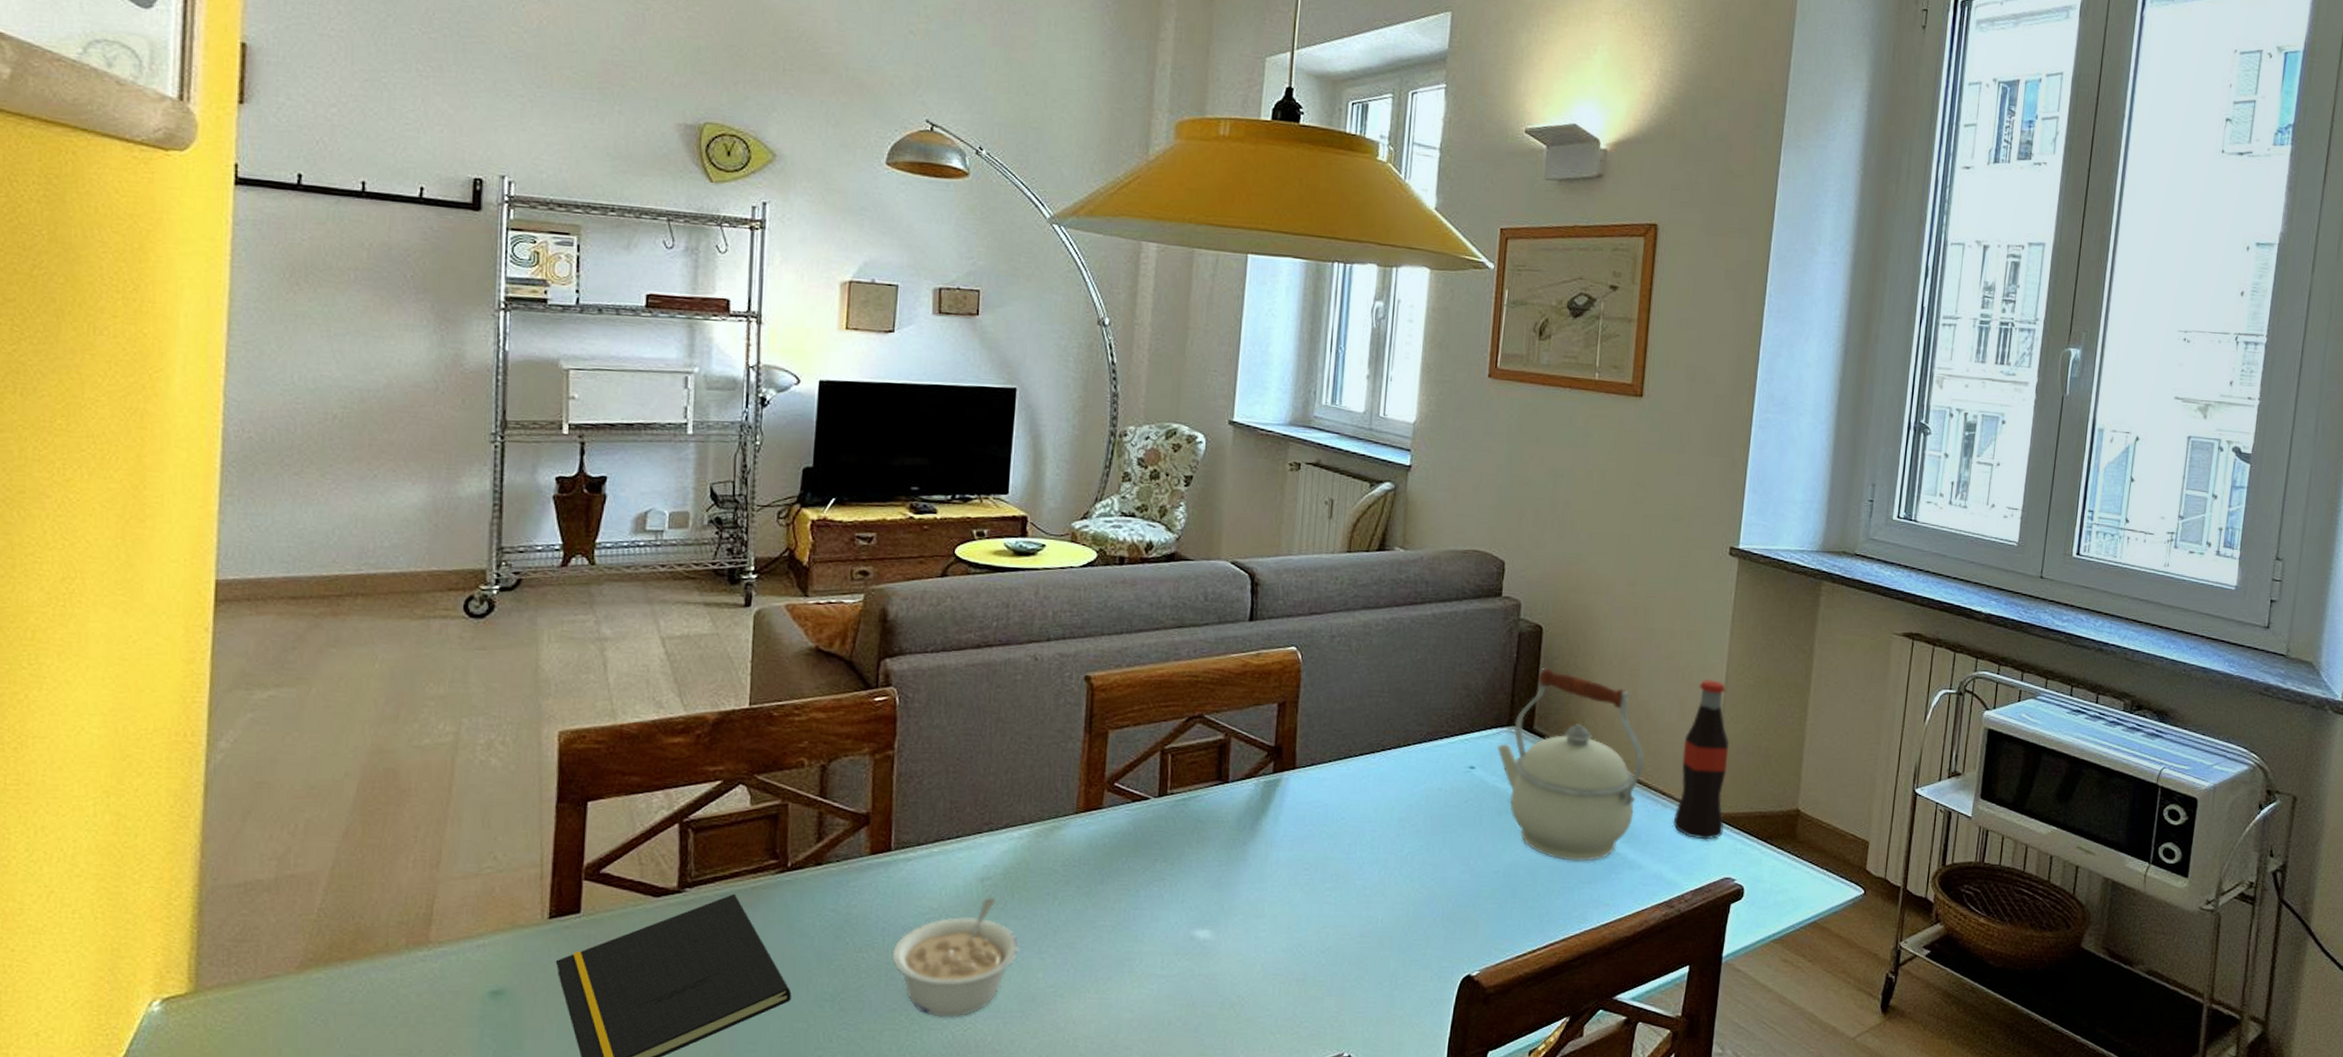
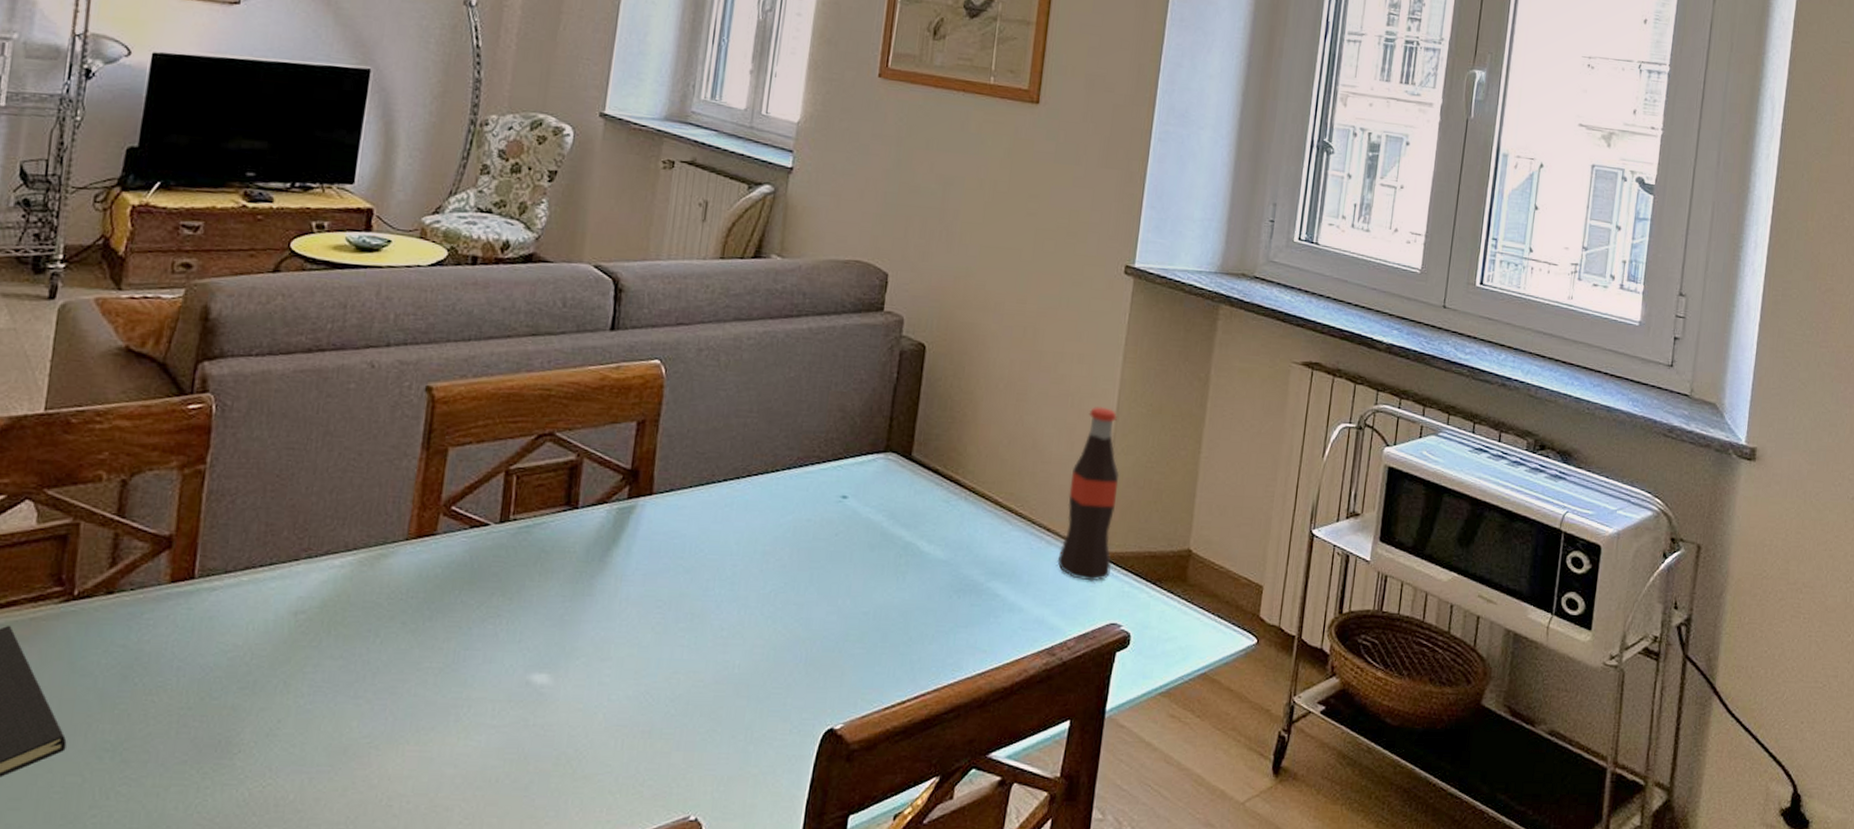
legume: present [892,898,1019,1018] -> none [186,634,333,772]
kettle: present [1497,668,1645,861] -> none [872,390,1029,603]

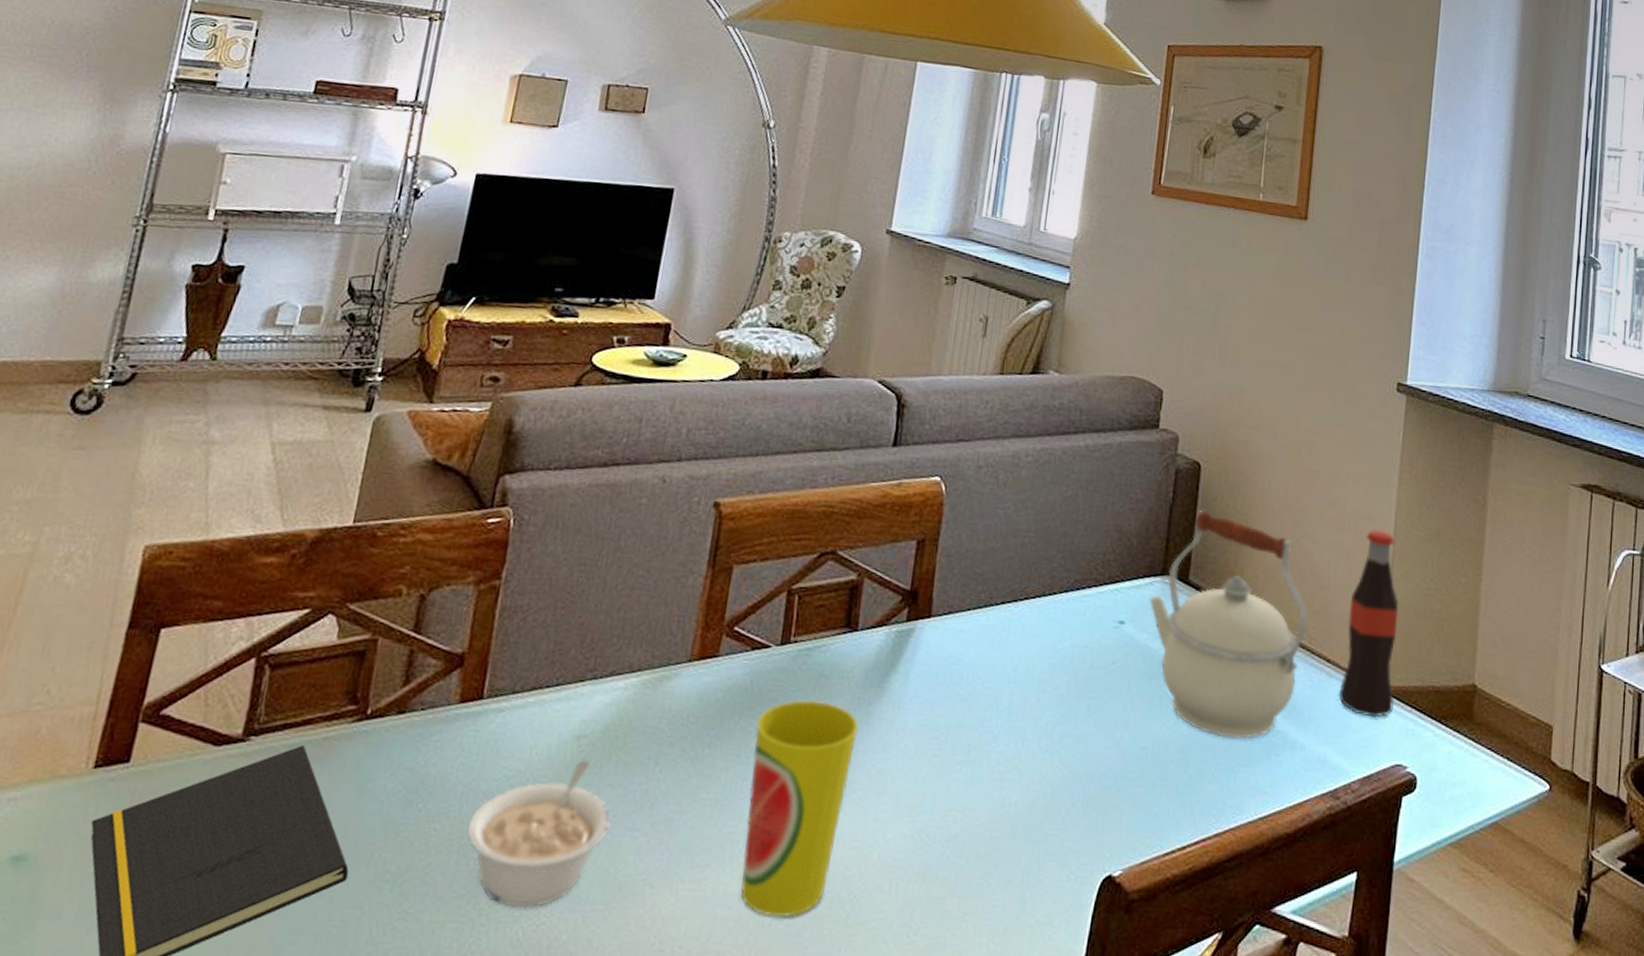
legume: none [186,634,333,772] -> present [467,760,611,909]
cup: none [467,573,583,774] -> present [740,699,860,918]
kettle: none [872,390,1029,603] -> present [1150,511,1308,739]

